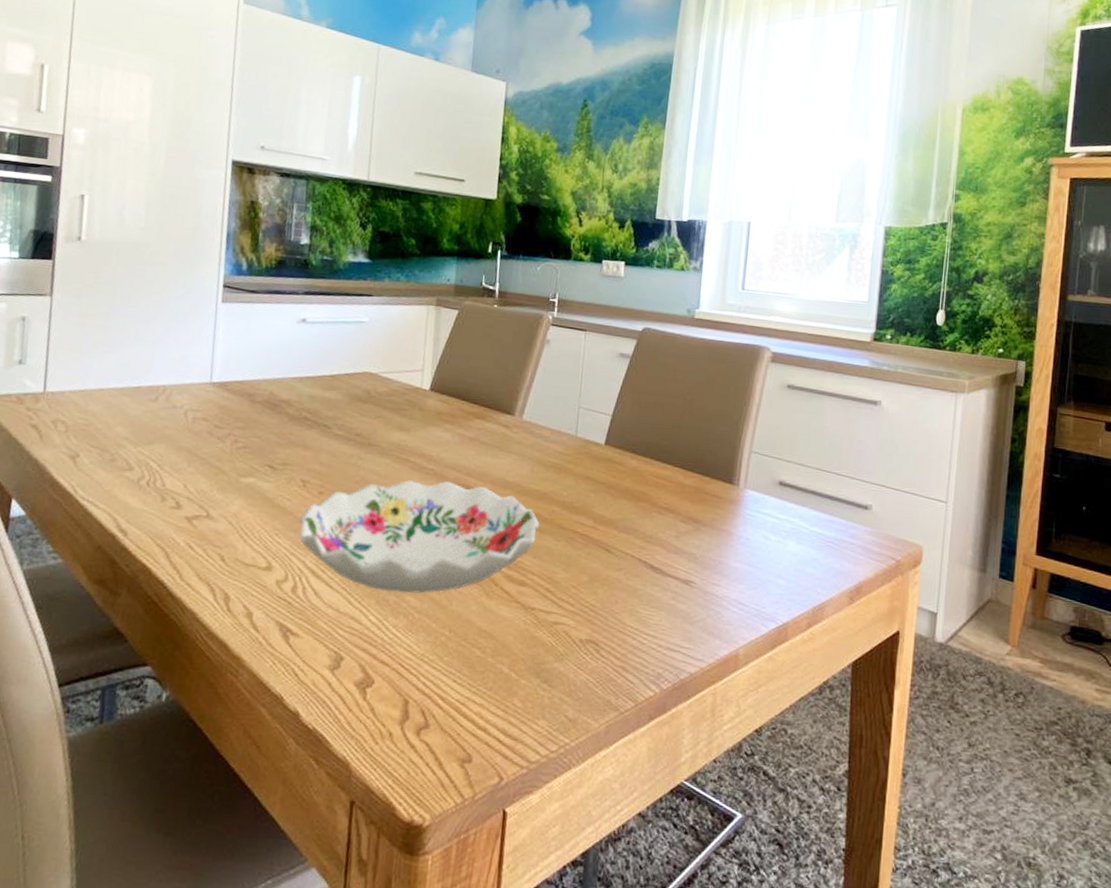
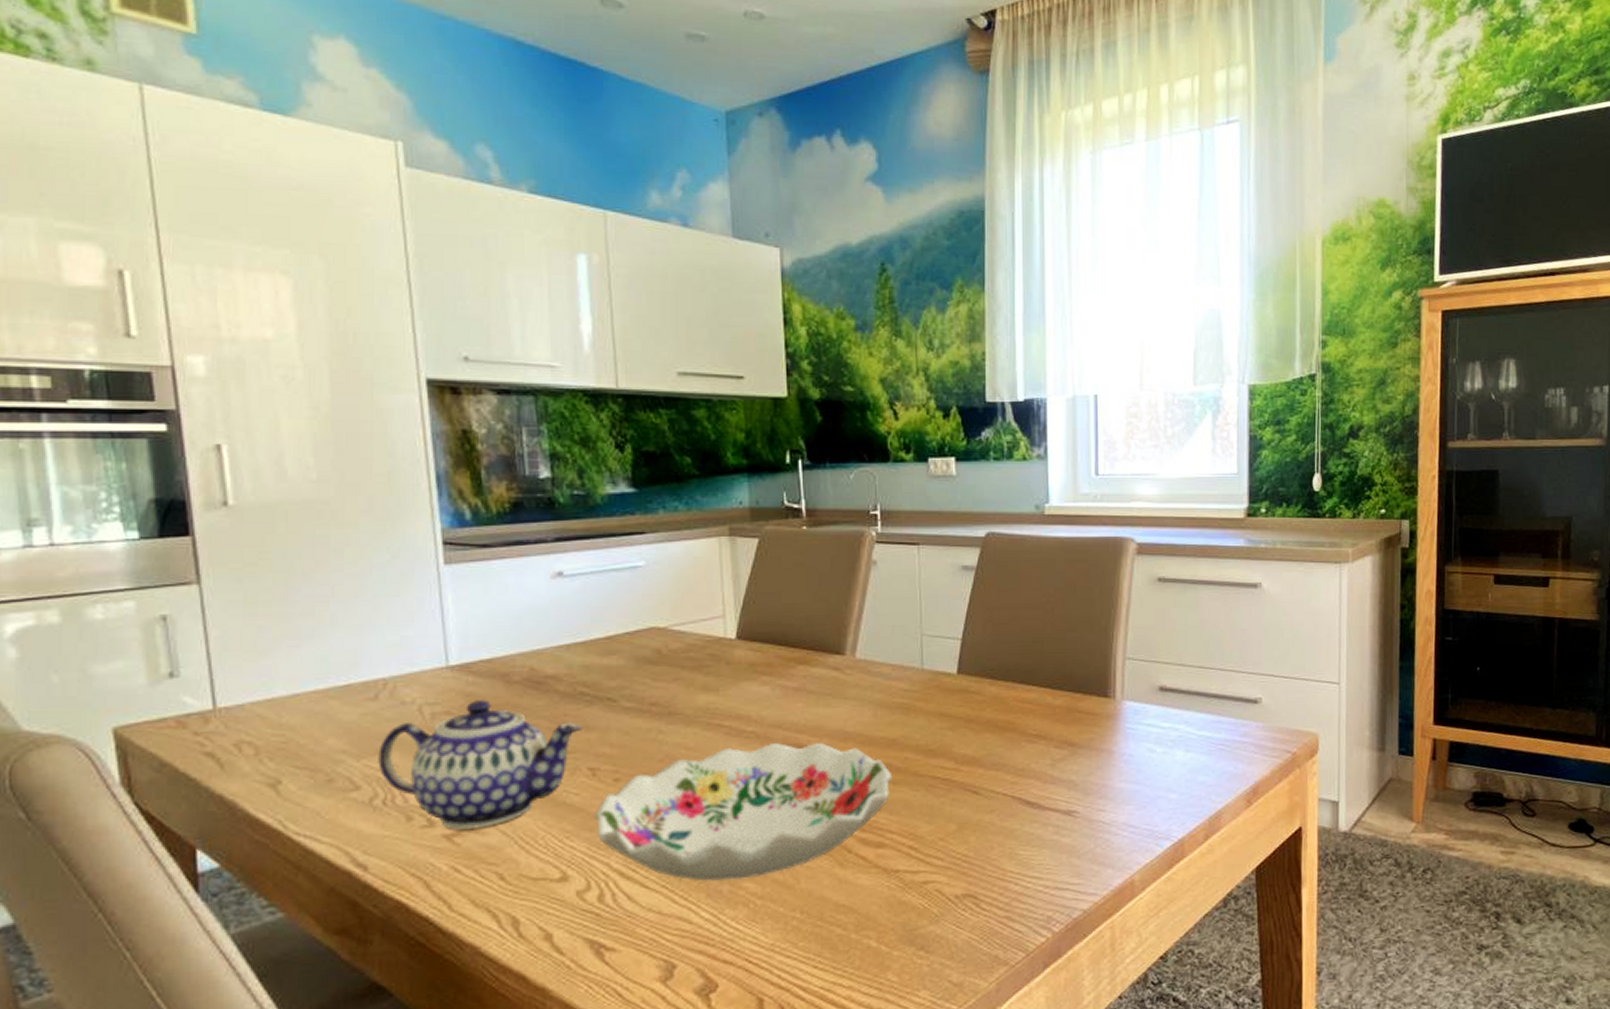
teapot: none [148,412,301,516] -> present [378,700,582,830]

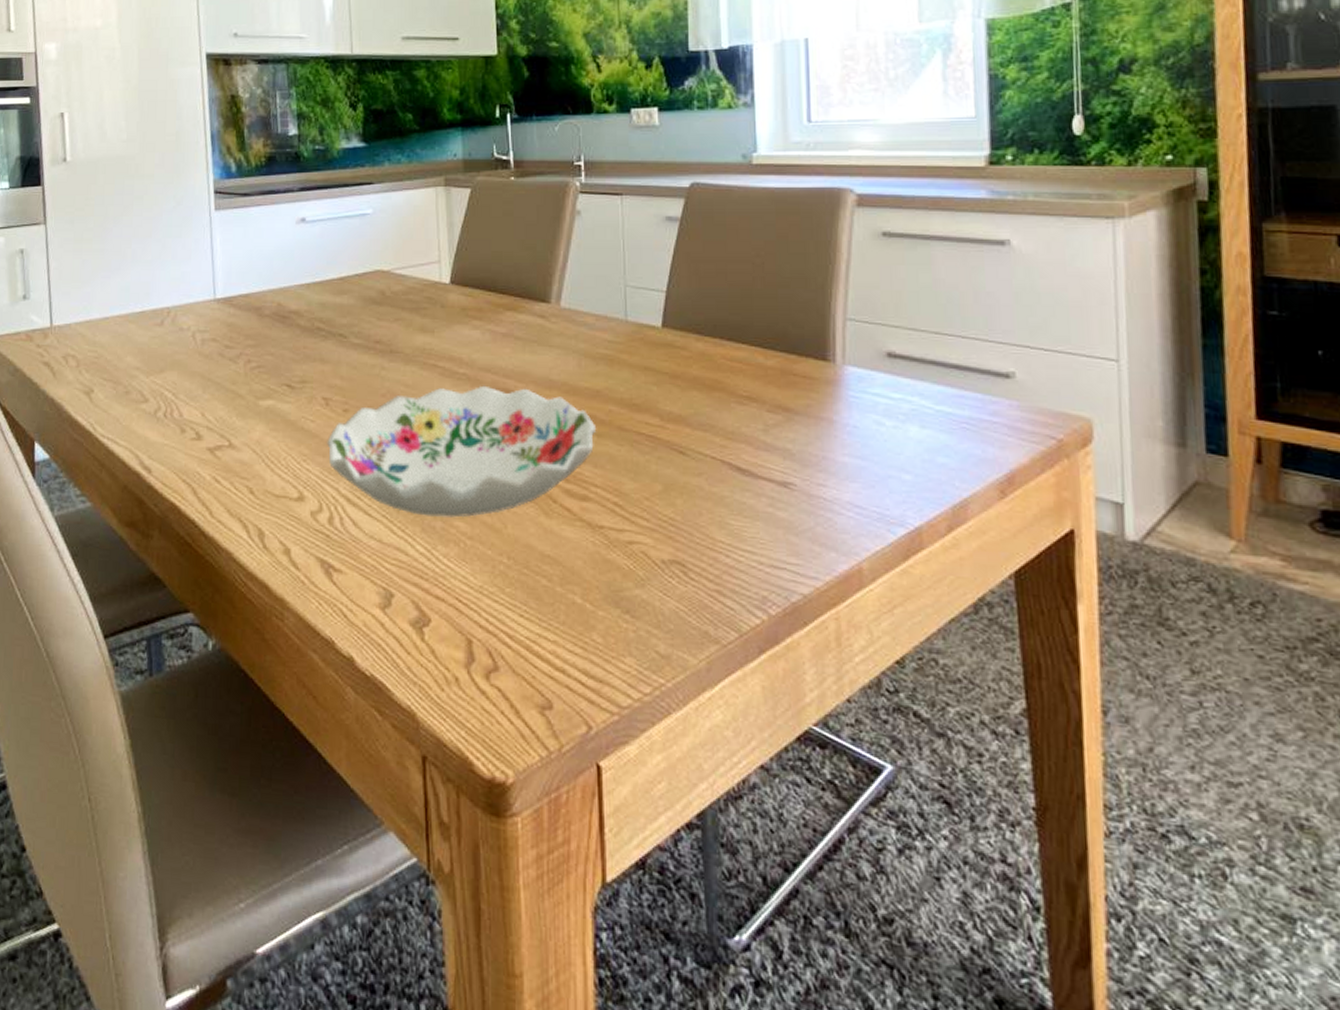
teapot: present [378,700,582,830] -> none [162,330,318,445]

